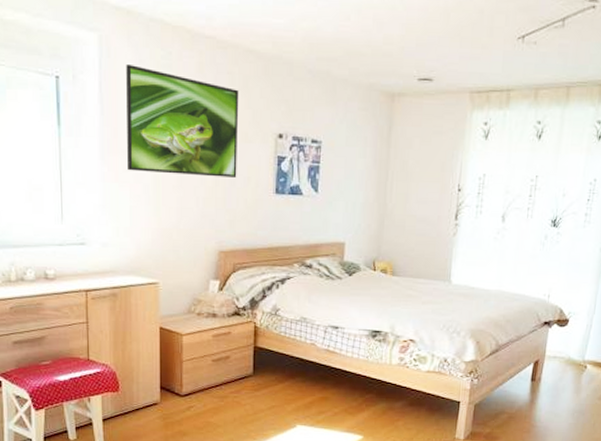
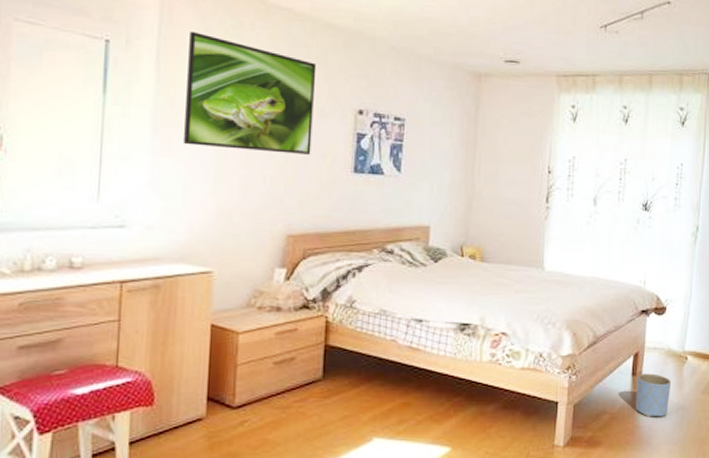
planter: none [533,379,569,419] -> present [635,373,671,417]

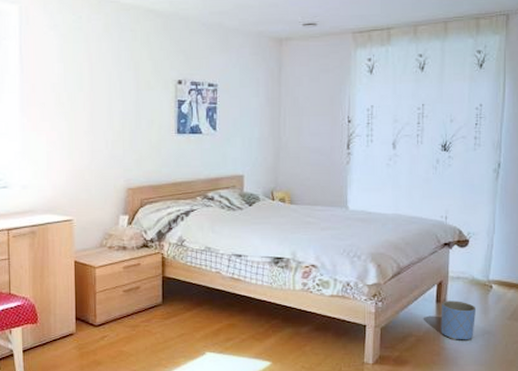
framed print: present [184,32,317,155] -> none [43,29,142,122]

